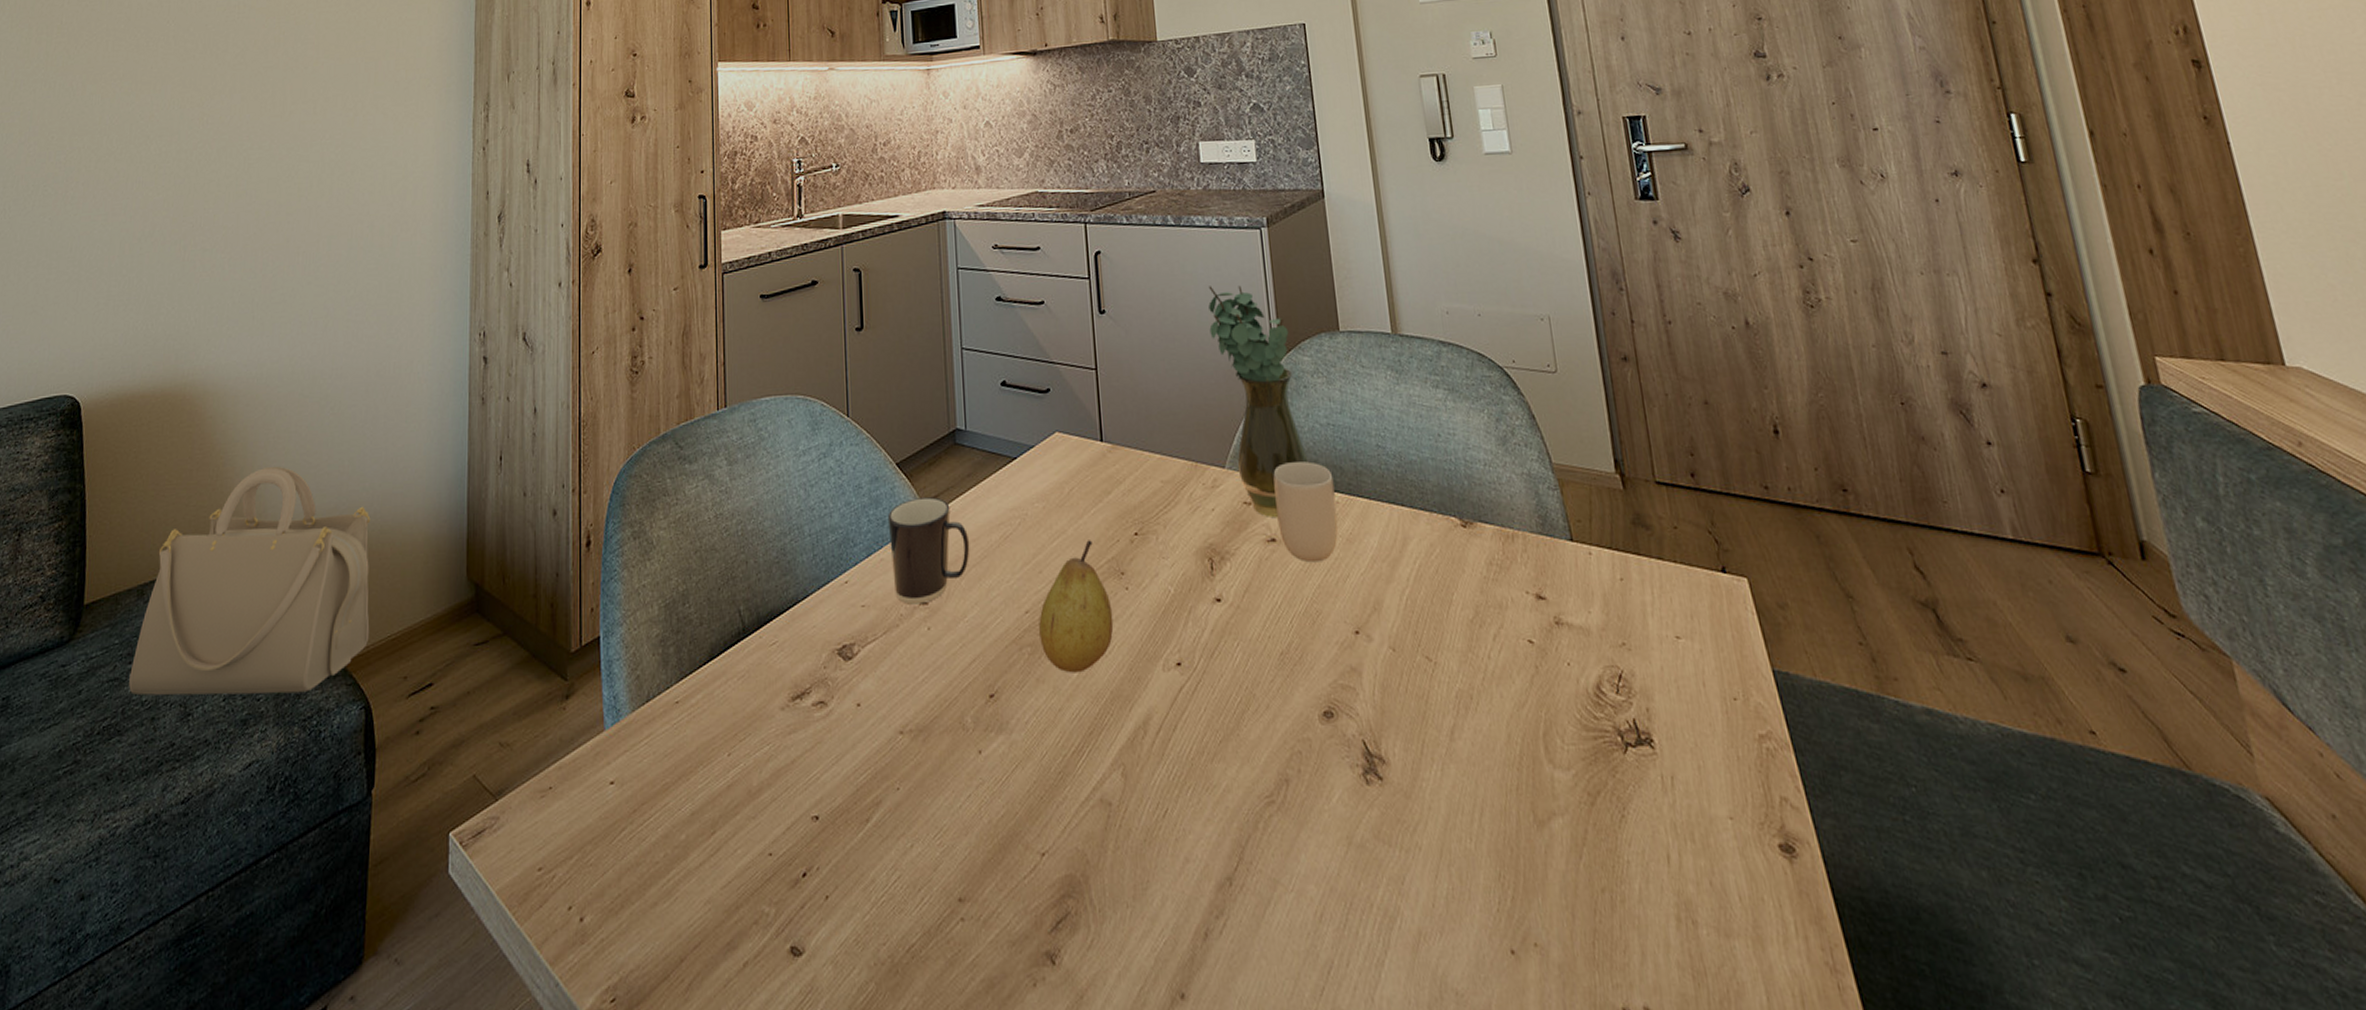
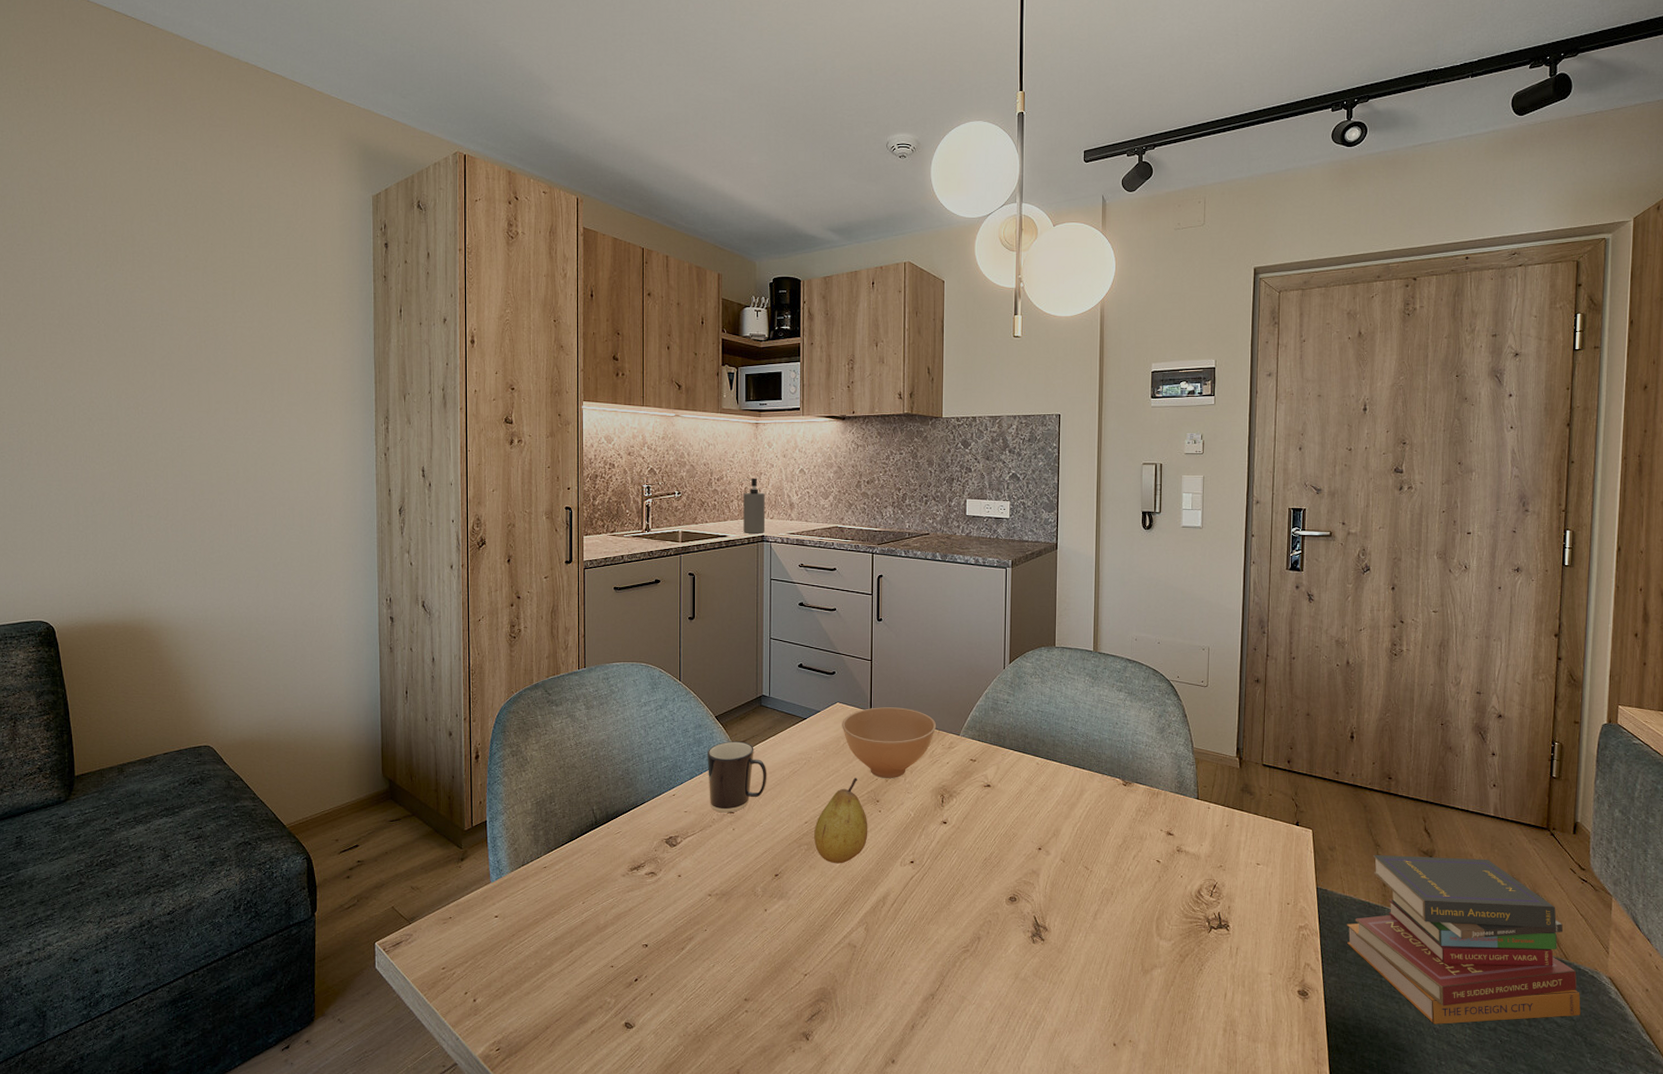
handbag: present [129,466,371,696] -> none [118,686,307,846]
soap dispenser: none [912,137,947,210] -> present [740,478,766,533]
bowl: none [1064,433,1193,538] -> present [842,707,937,778]
vase: present [1208,285,1309,519] -> none [959,607,1021,772]
cup: present [1273,461,1338,563] -> none [993,735,1037,802]
books: none [1830,608,2237,894] -> present [1347,855,1581,1024]

